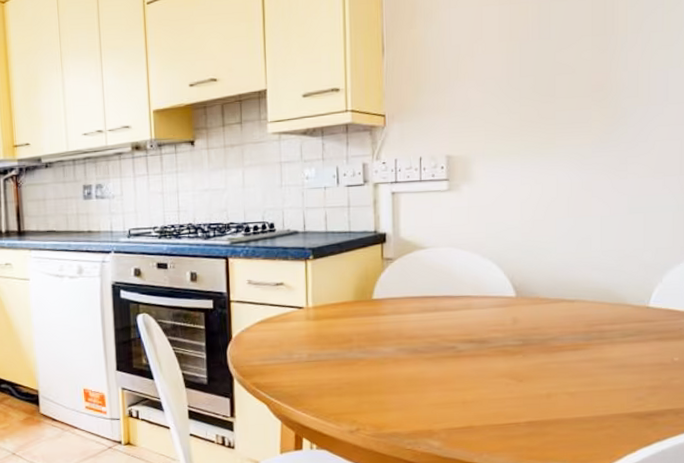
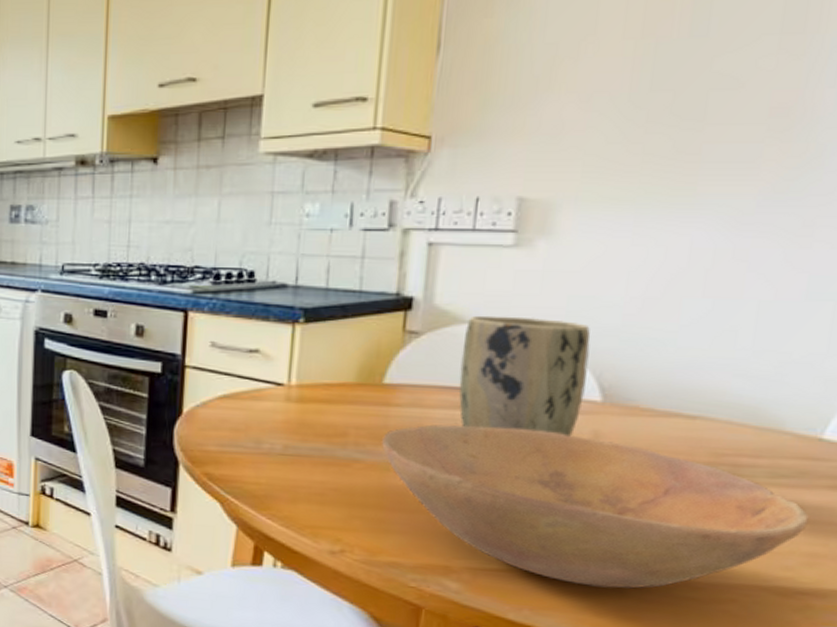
bowl: none [375,321,648,430] -> present [381,424,809,589]
plant pot: none [423,240,504,326] -> present [458,315,591,437]

